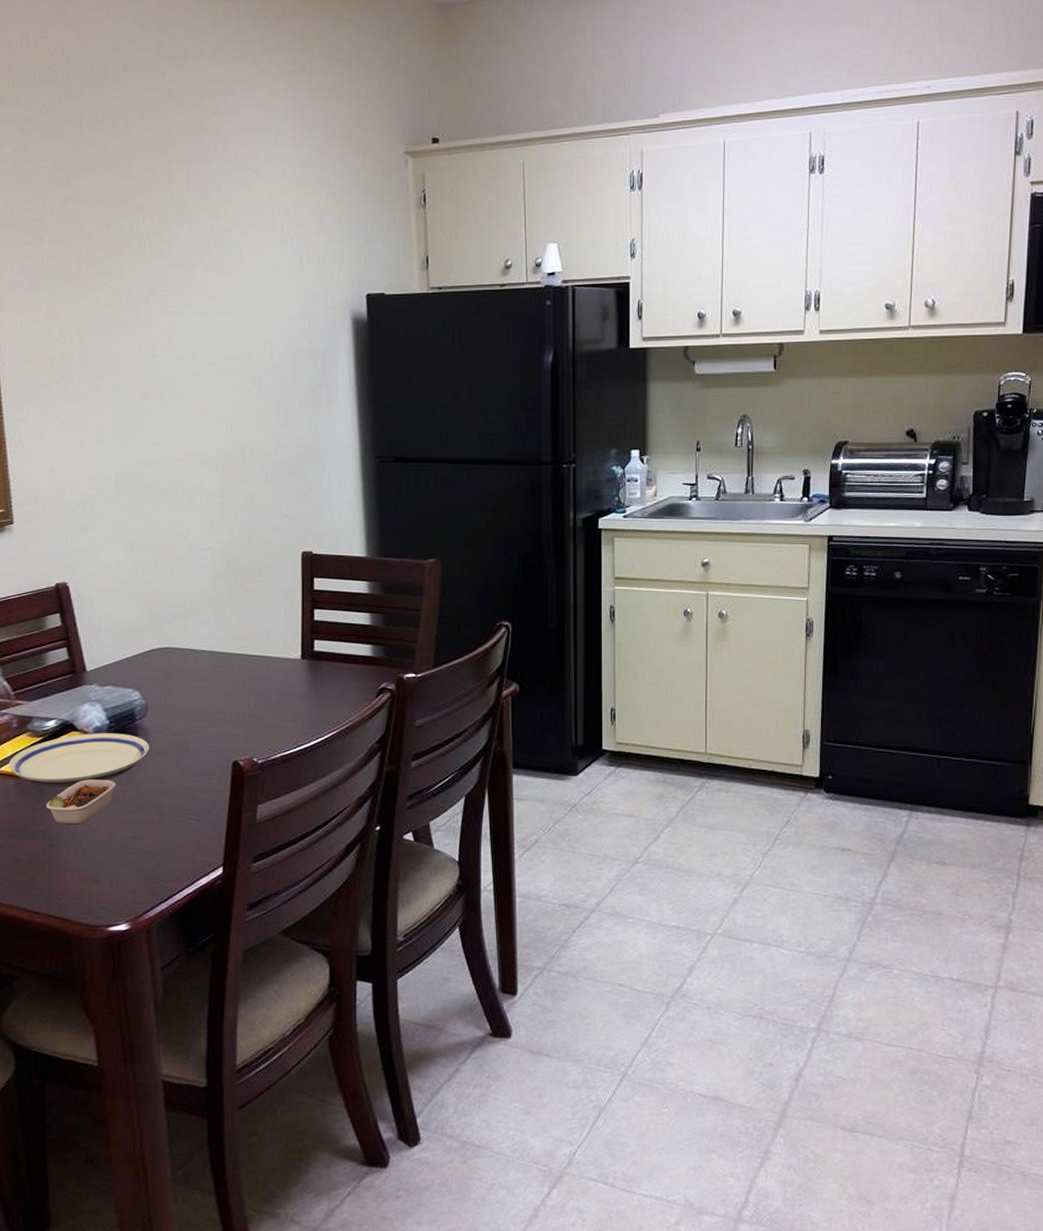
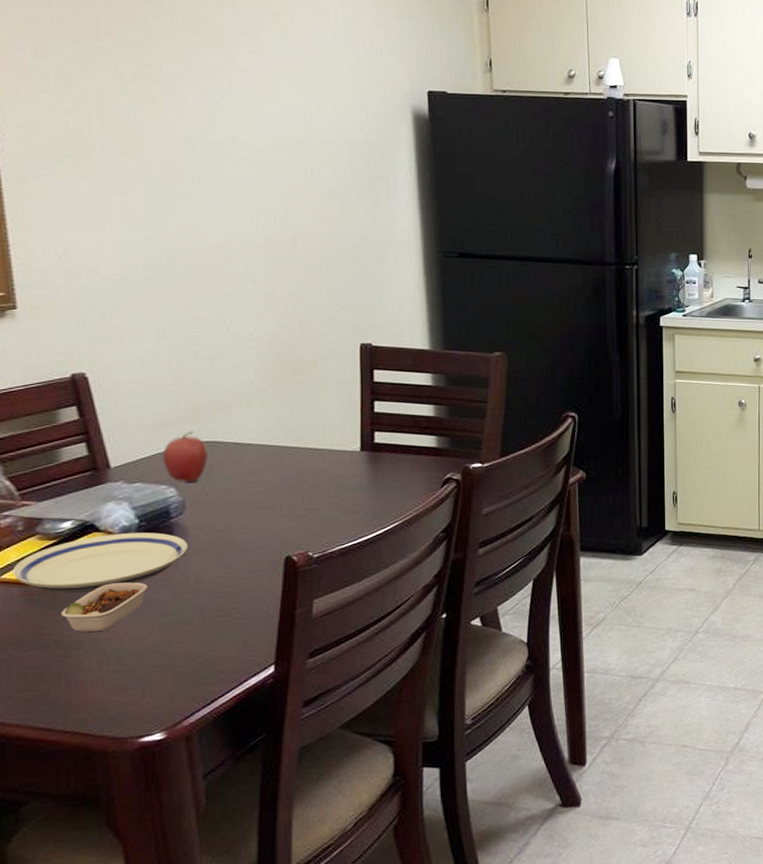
fruit: none [129,637,167,687] -> present [162,431,208,482]

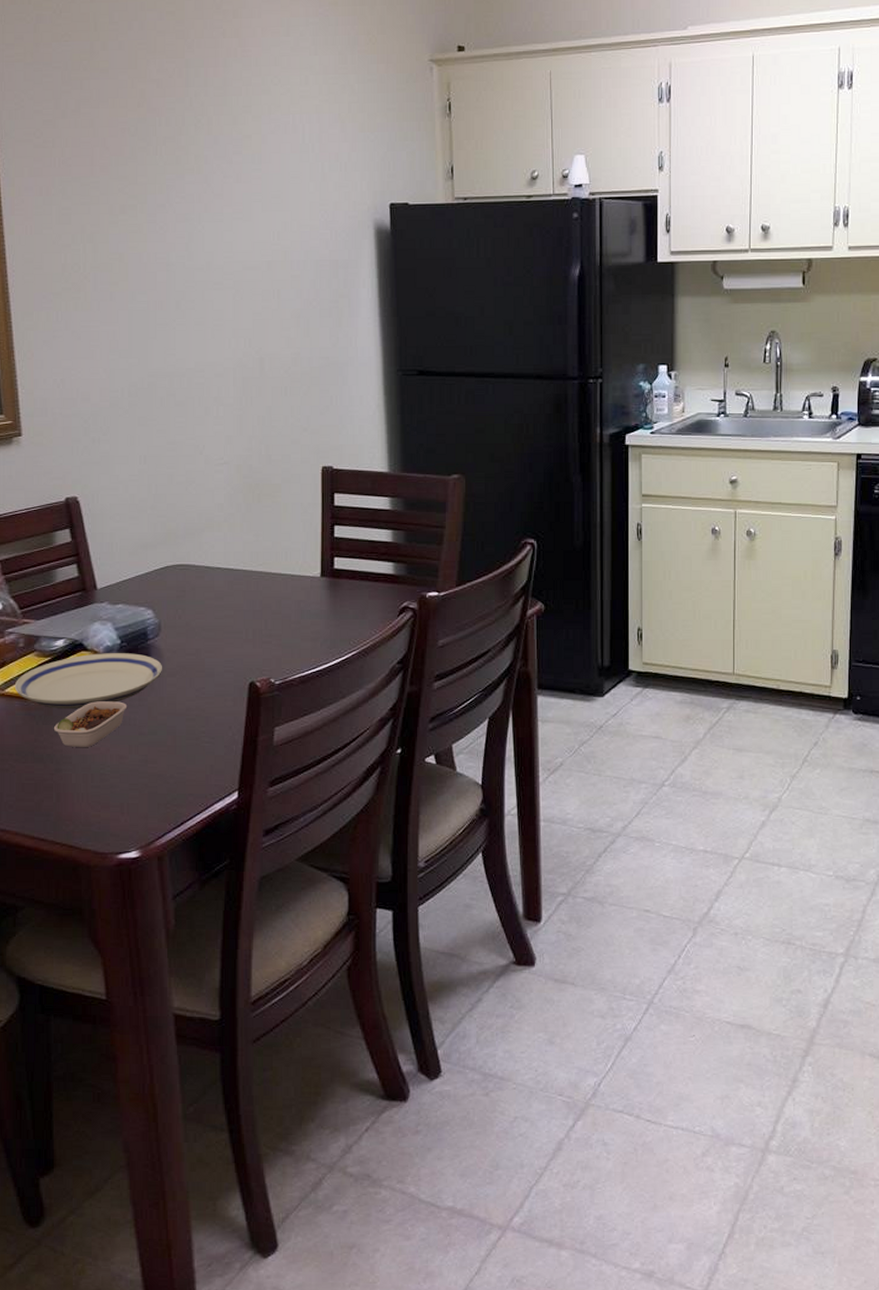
fruit: present [162,431,208,482] -> none [142,554,181,605]

